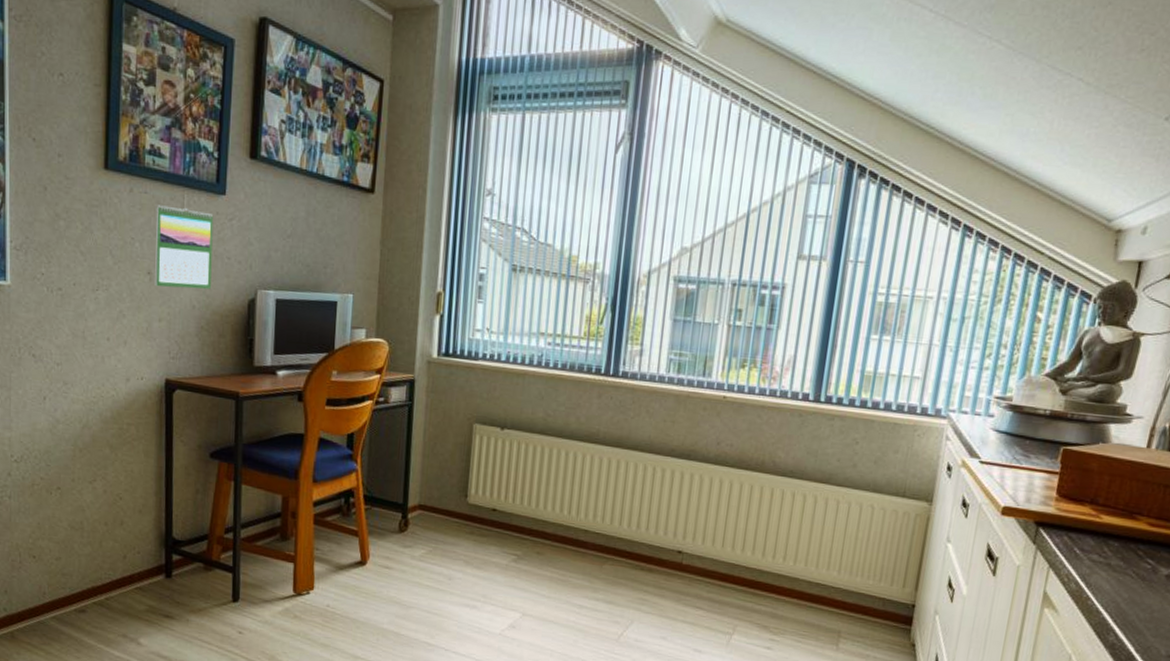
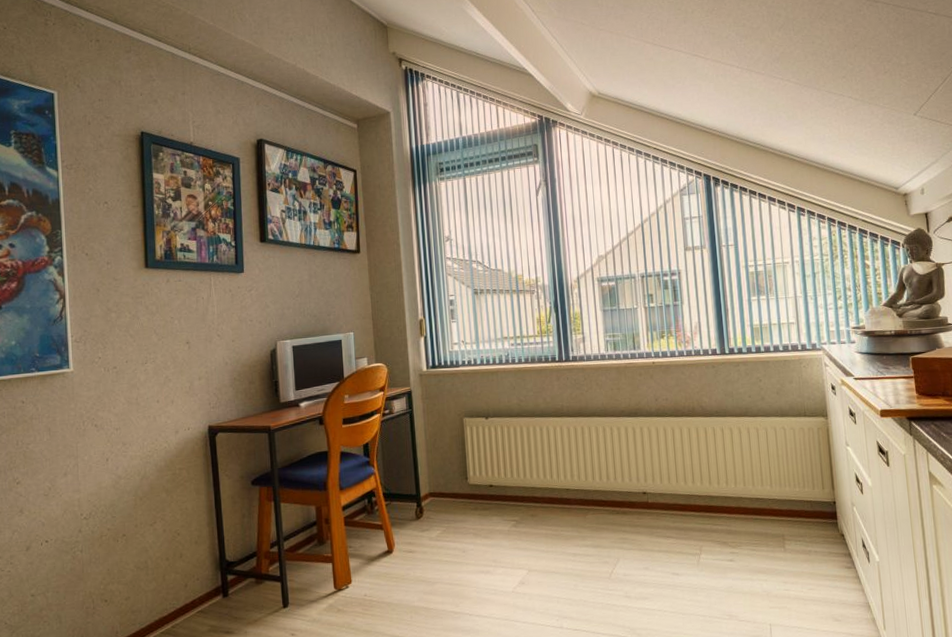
calendar: present [155,205,214,289] -> none [189,287,239,353]

